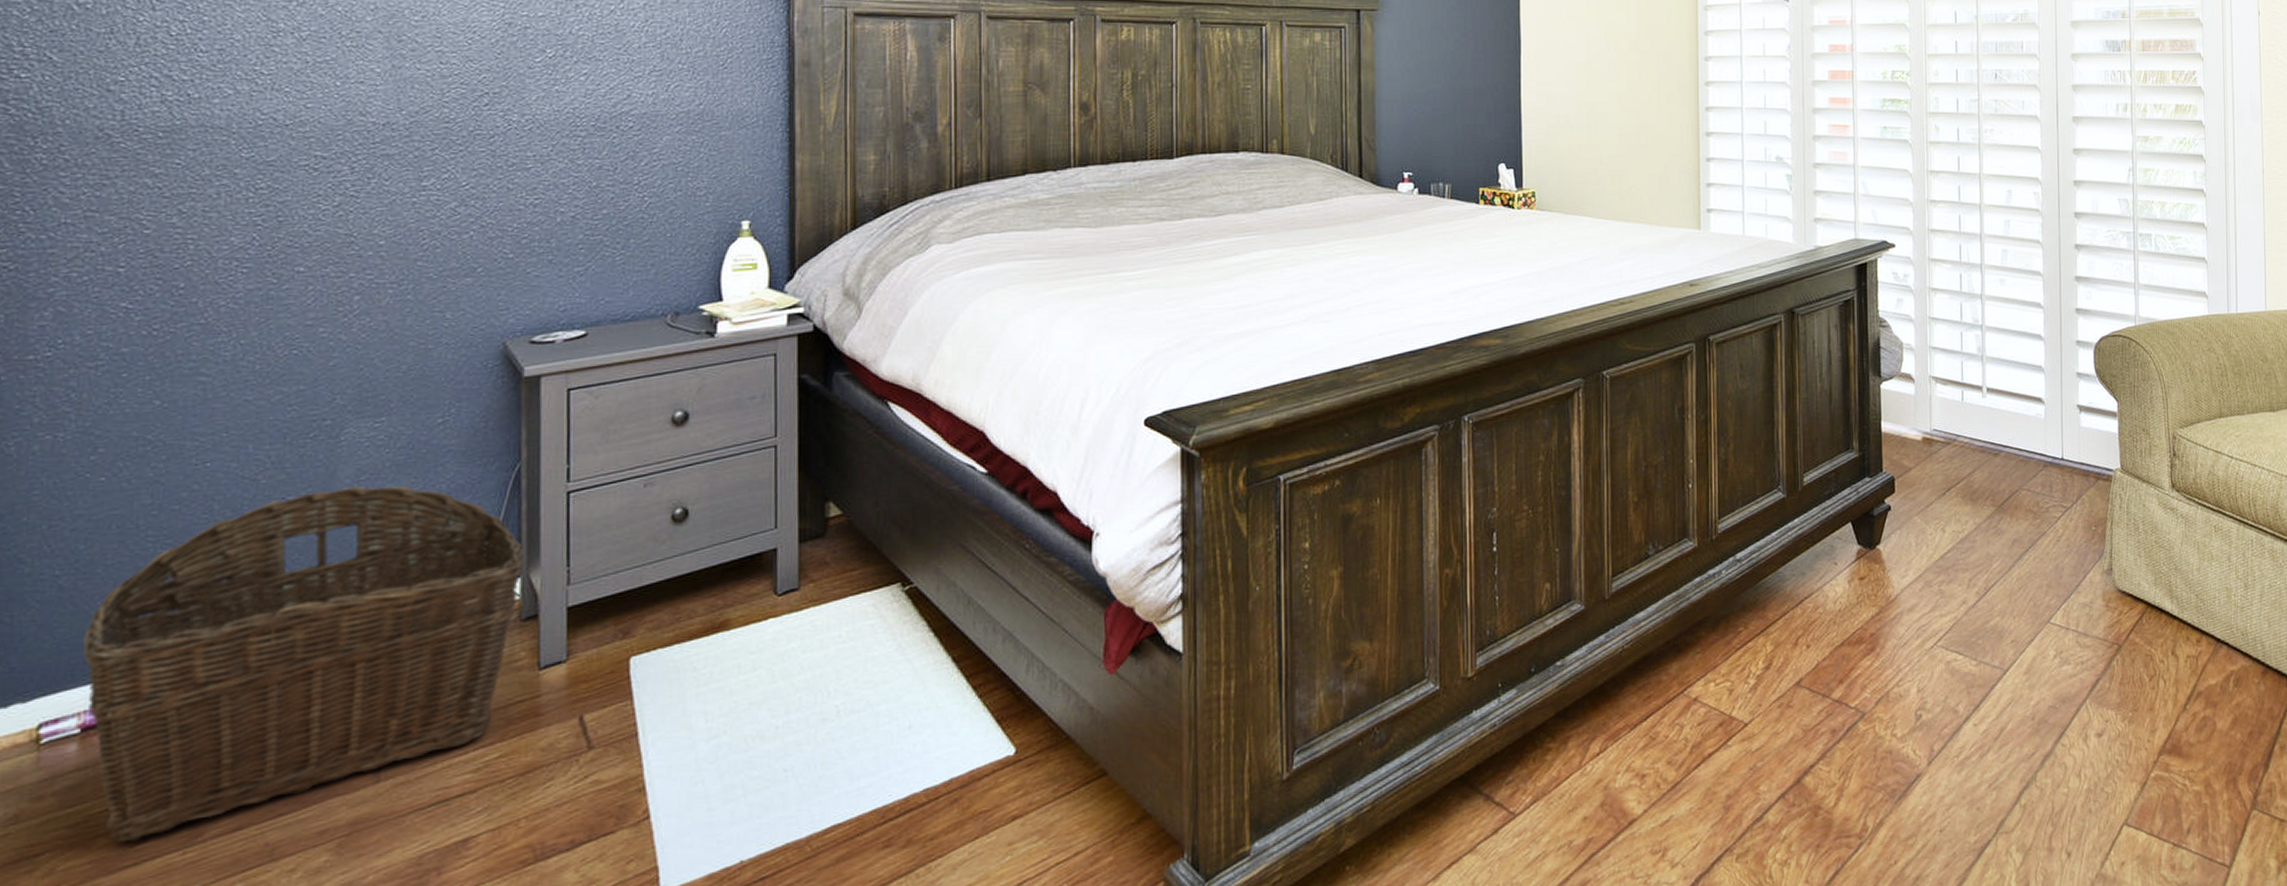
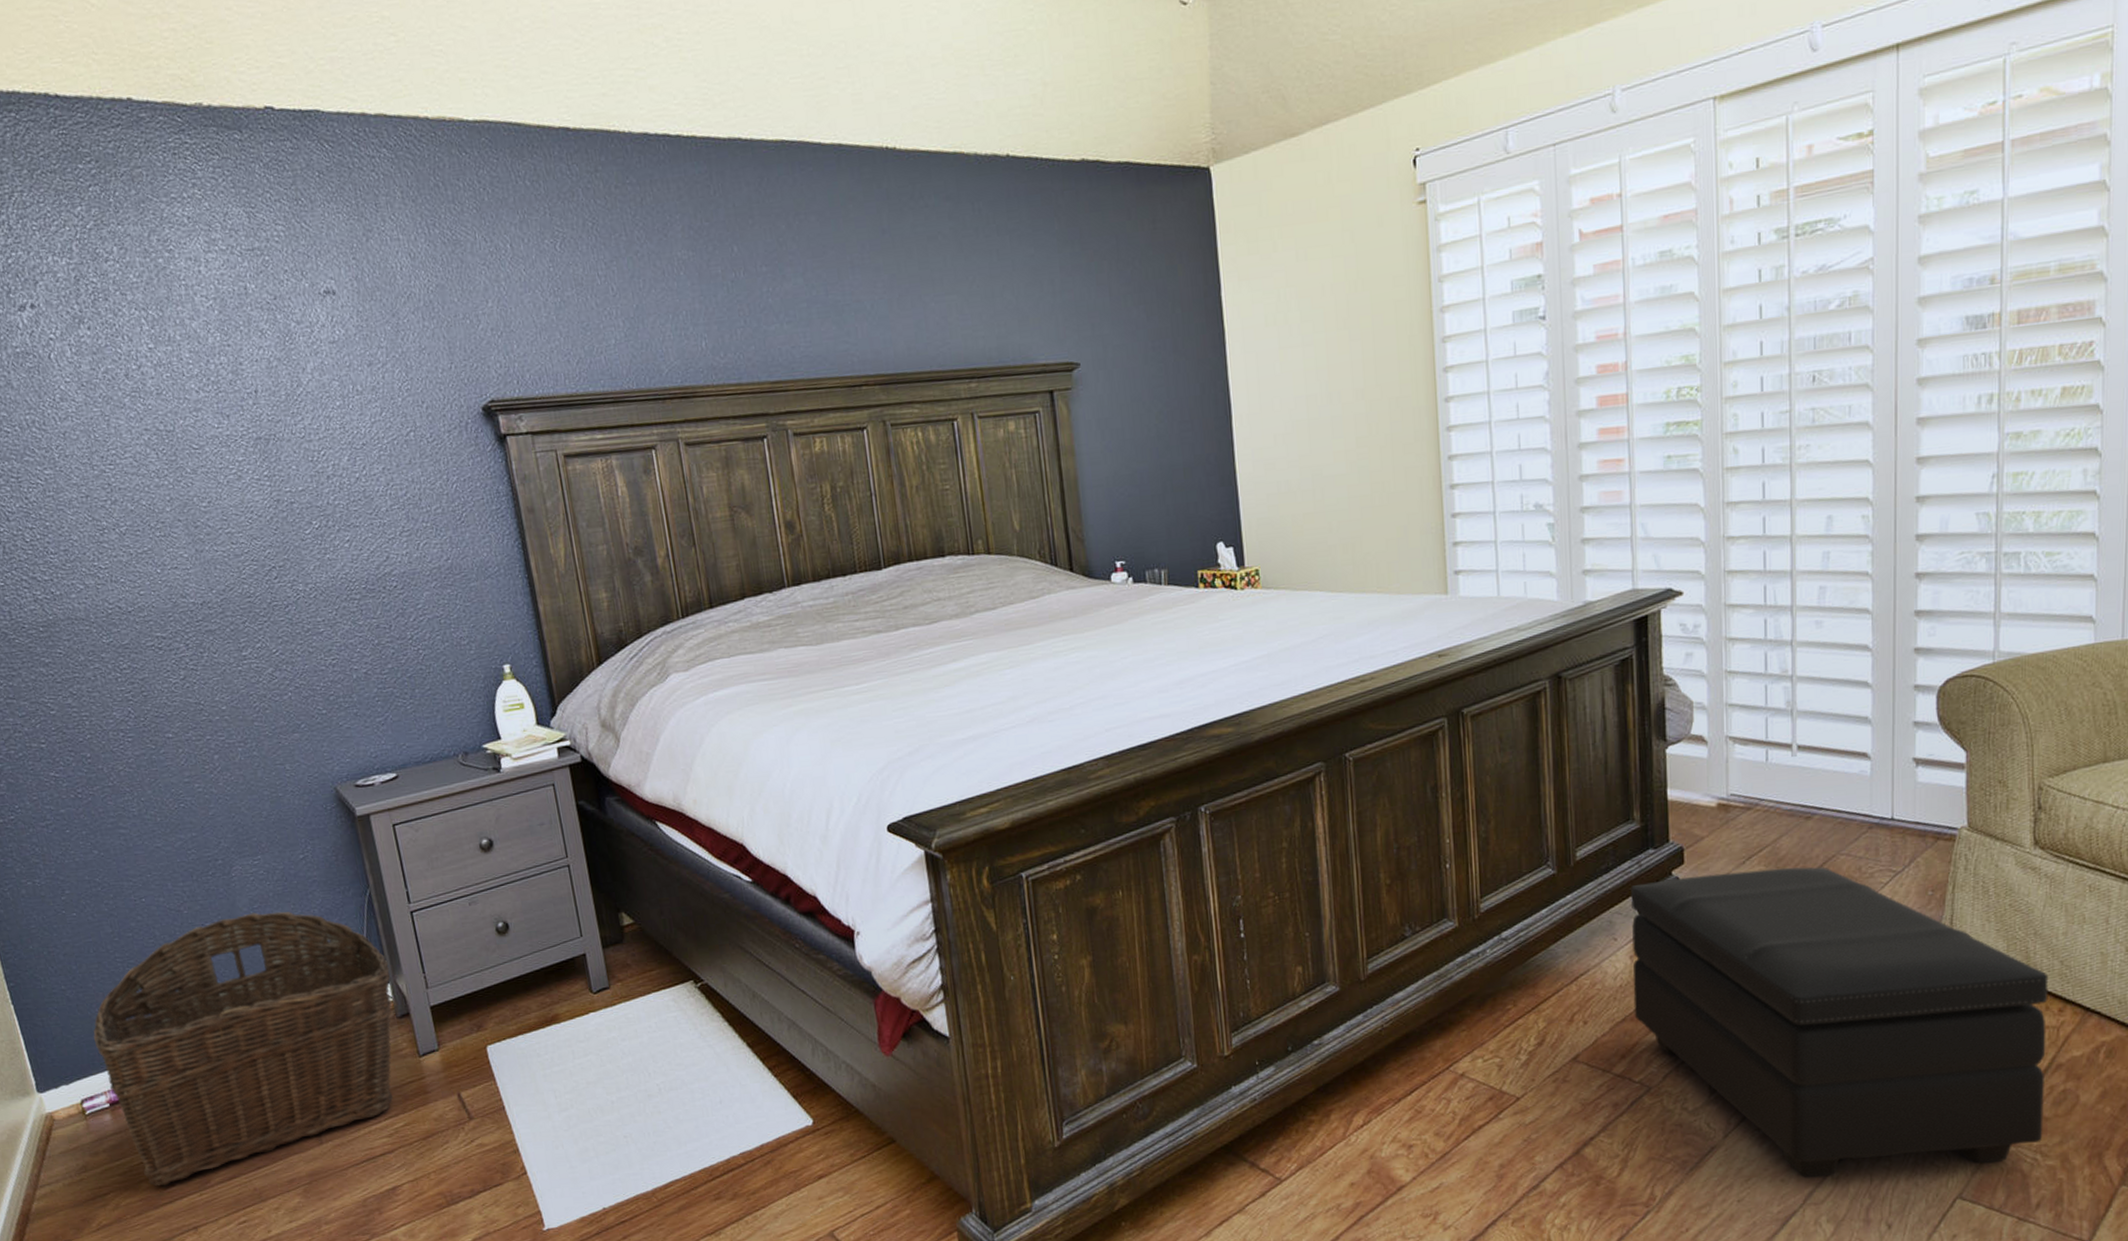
footstool: none [1850,500,2190,805] -> present [1631,866,2049,1177]

